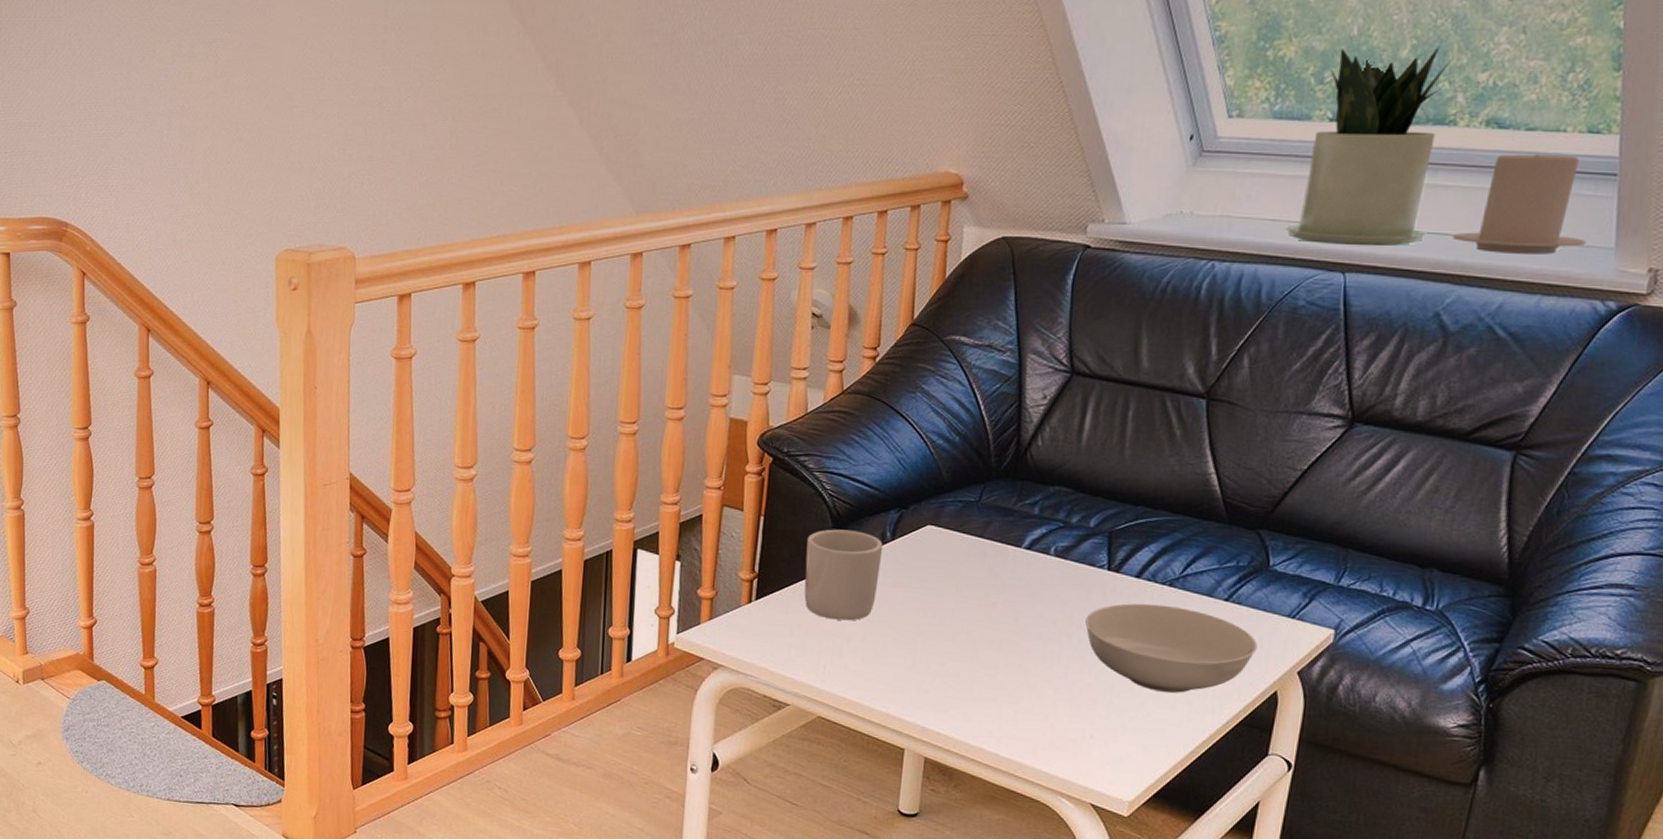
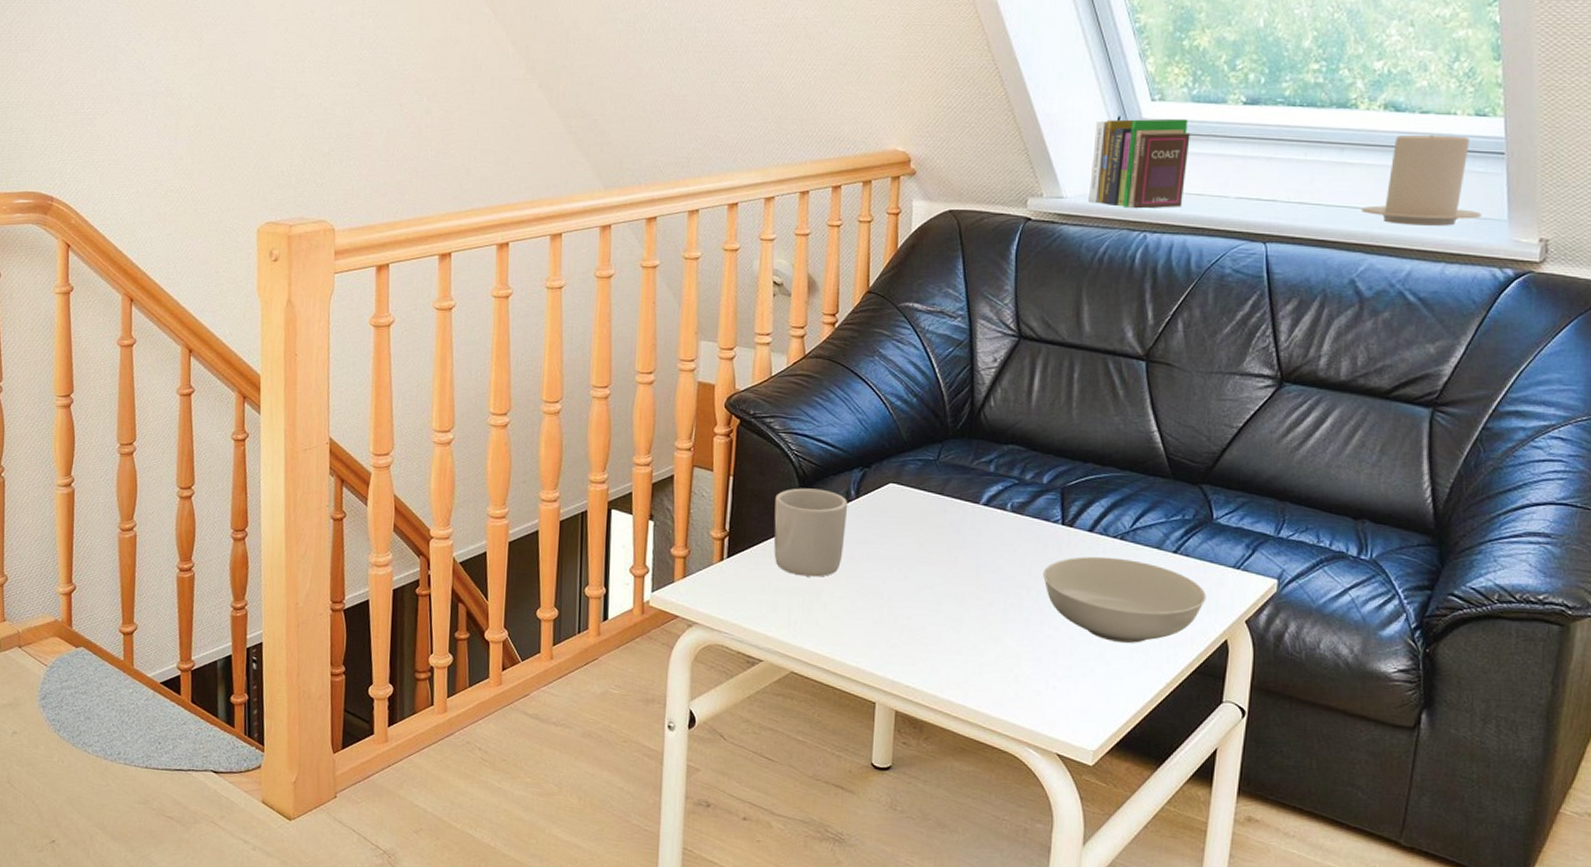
books: none [1152,137,1269,236] -> present [1087,118,1190,209]
planter: present [1284,46,1453,247] -> none [1208,37,1350,219]

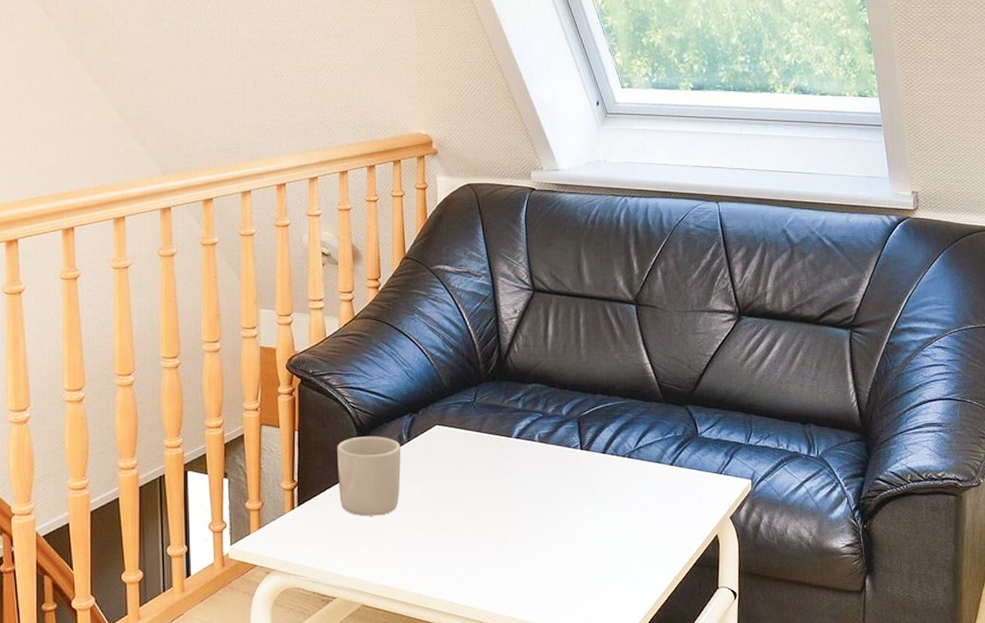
bowl: present [1043,556,1207,643] -> none [569,473,699,546]
books: present [1087,118,1190,209] -> none [578,102,654,178]
candle: present [1361,134,1483,226] -> none [785,112,871,184]

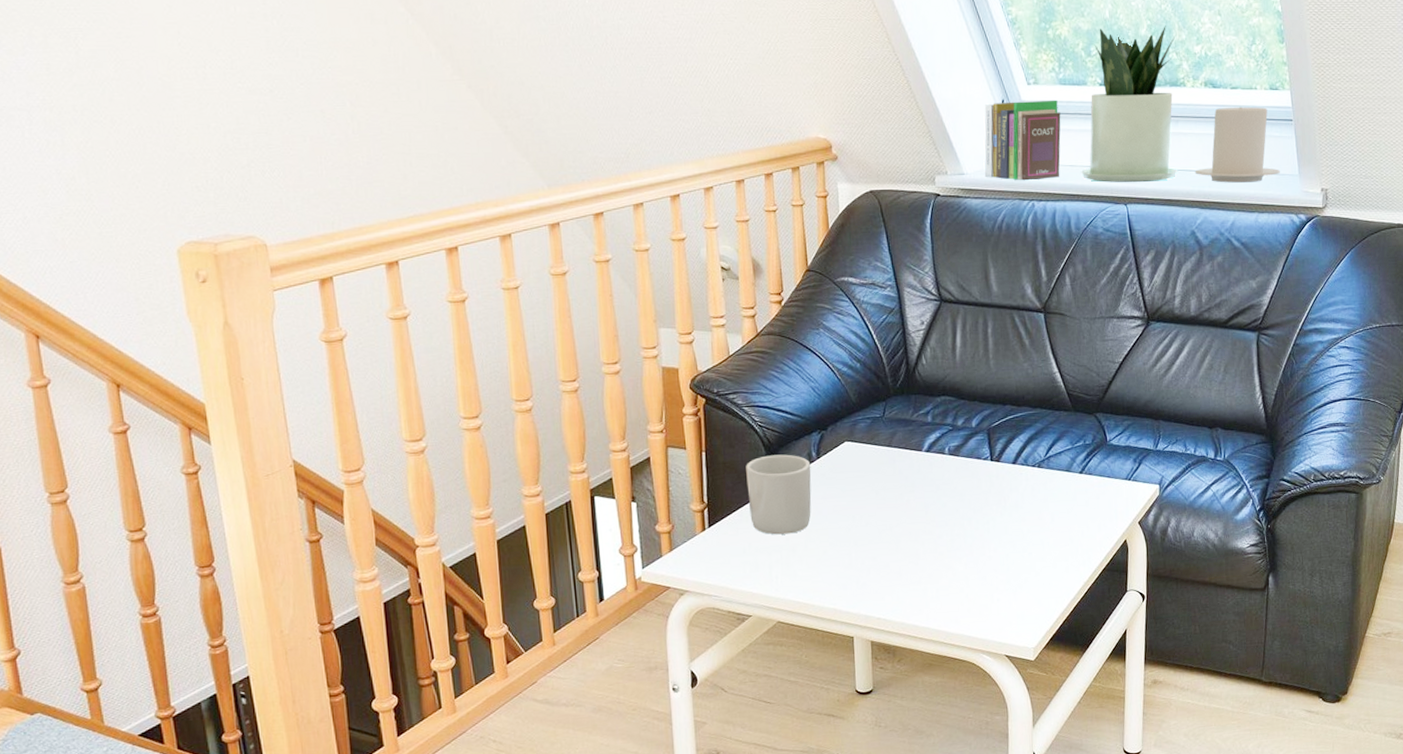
books: none [578,102,654,178] -> present [984,100,1061,181]
planter: none [672,35,769,182] -> present [1080,25,1178,183]
candle: none [785,112,871,184] -> present [1194,106,1281,183]

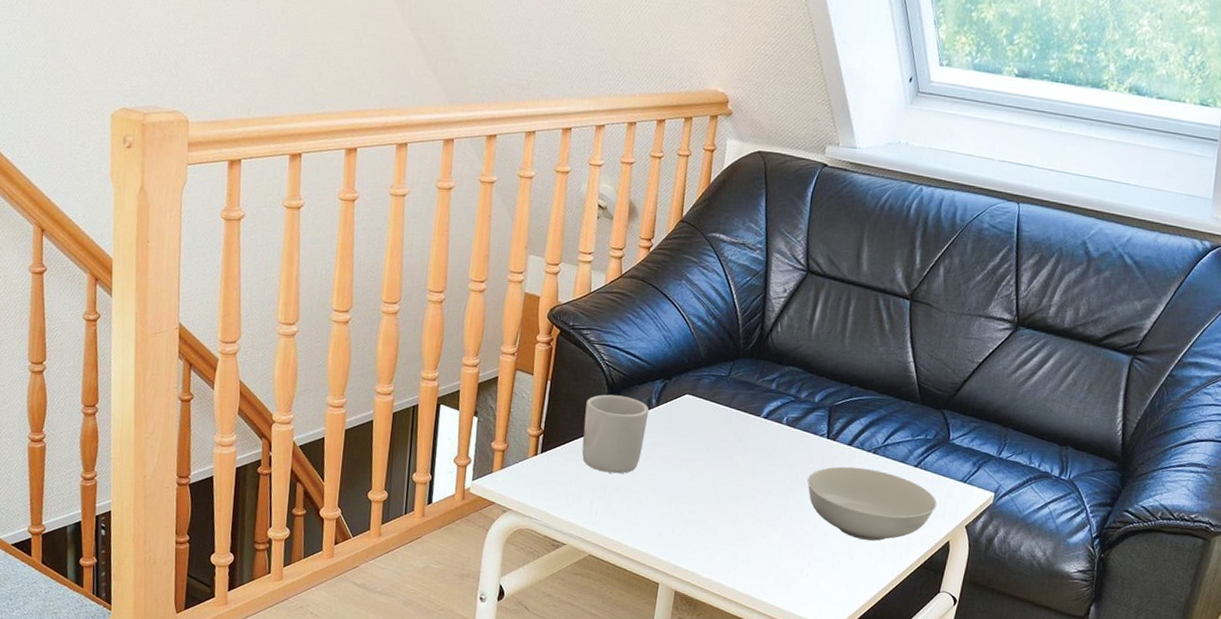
bowl: none [980,483,1108,554] -> present [807,466,937,541]
books: present [984,100,1061,181] -> none [876,80,969,165]
planter: present [1080,25,1178,183] -> none [977,17,1108,185]
candle: present [1194,106,1281,183] -> none [1099,117,1194,201]

